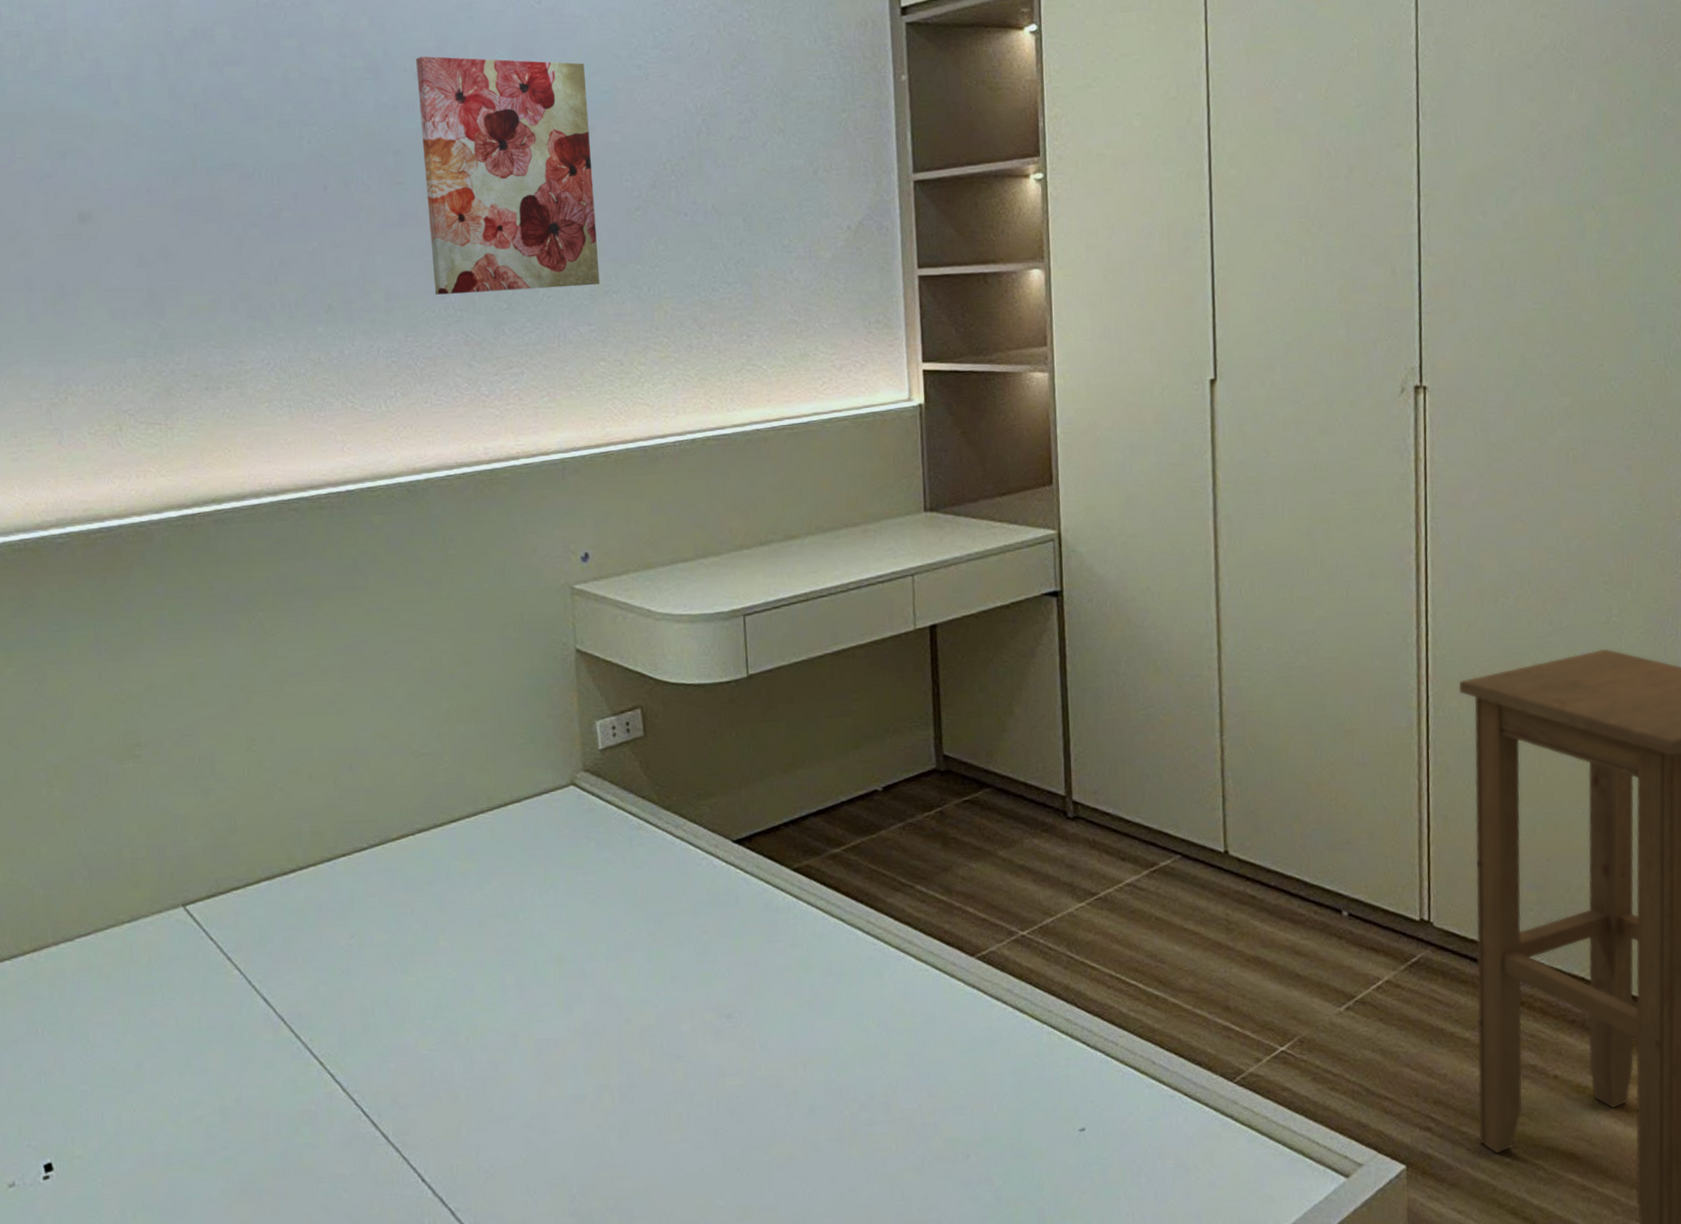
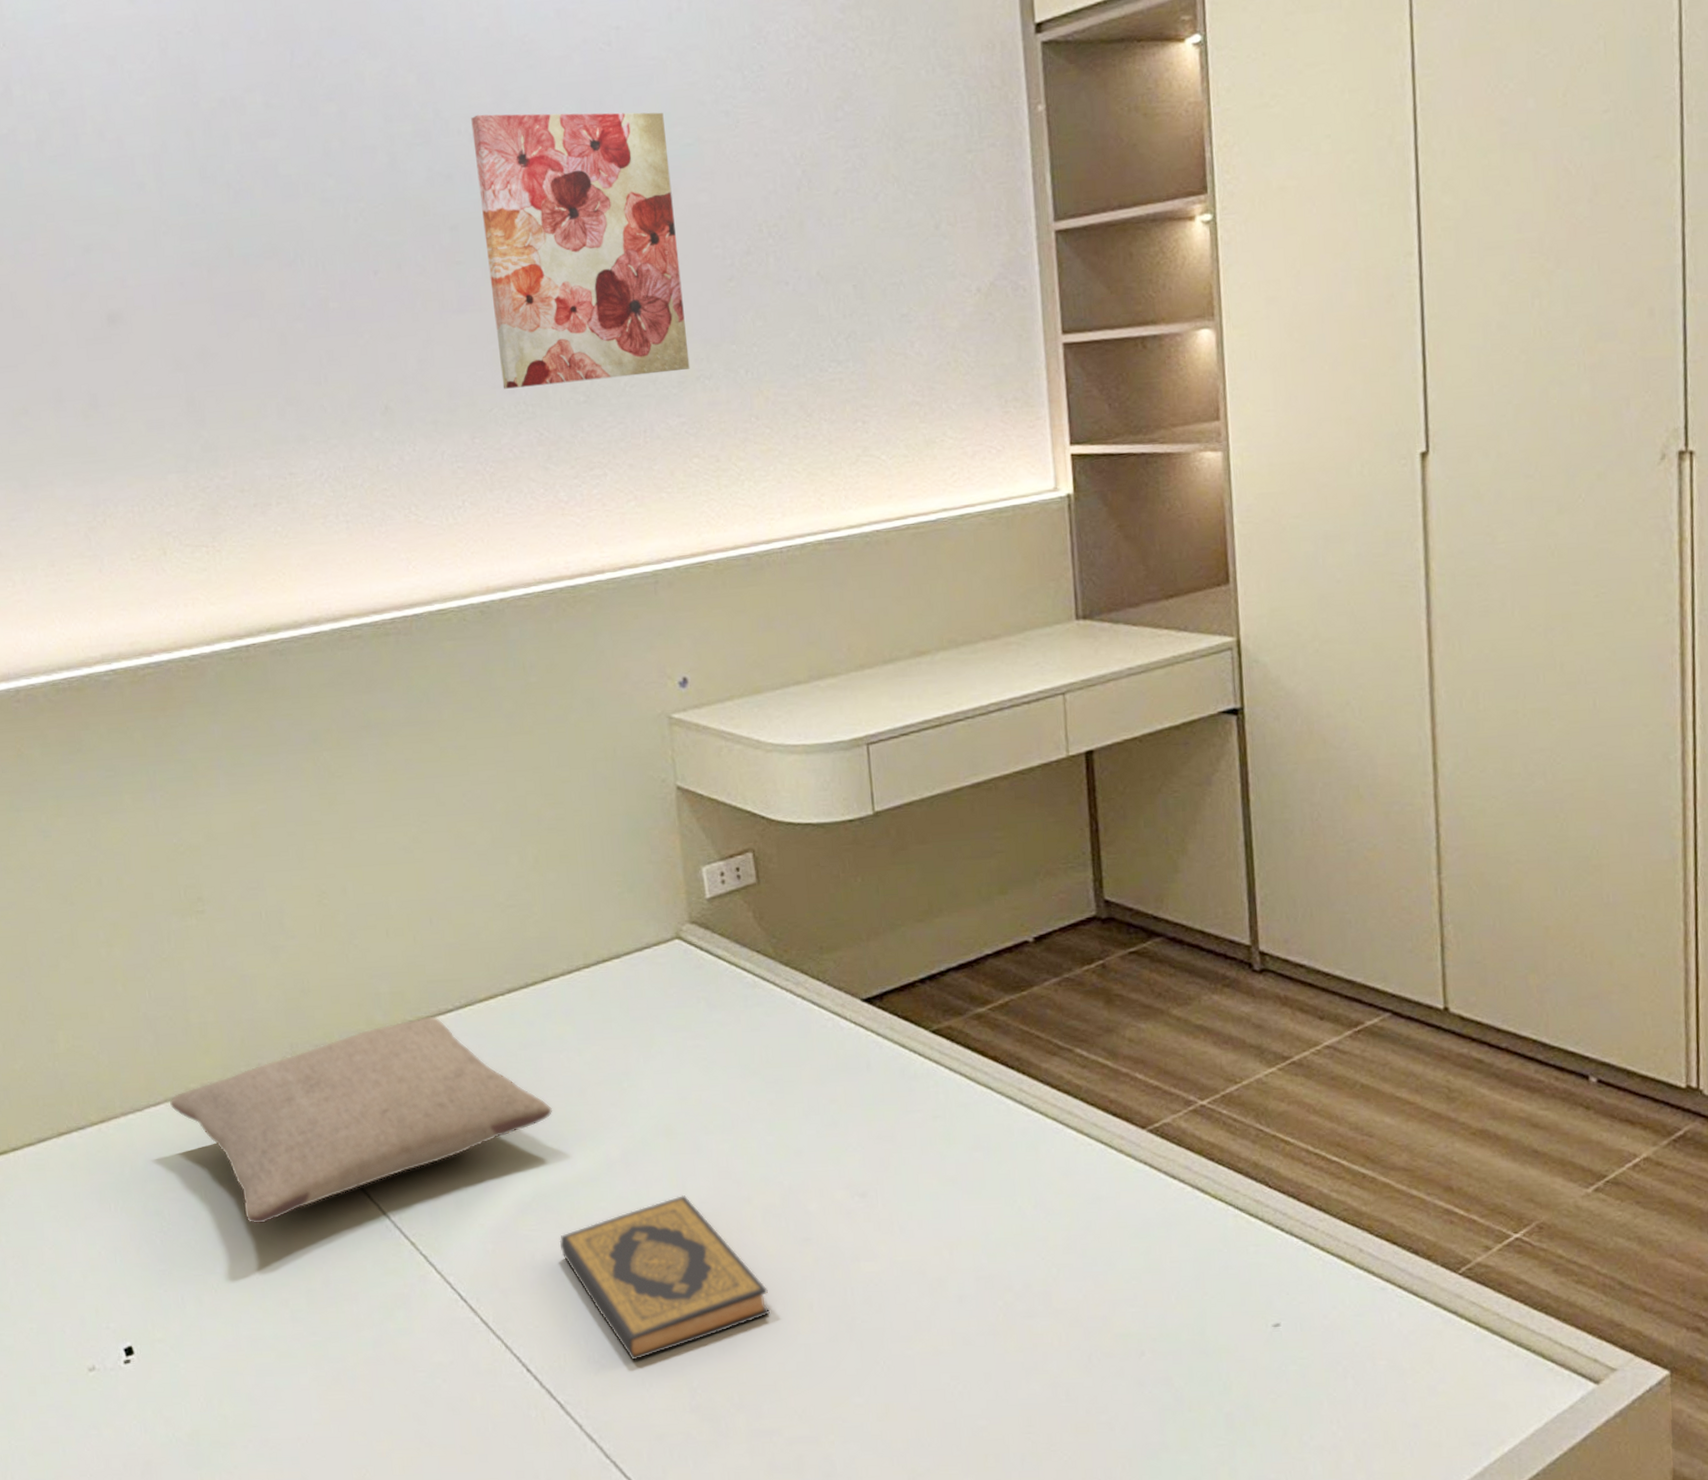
pillow: none [99,853,455,1046] -> present [169,1016,553,1224]
hardback book: none [456,1016,644,1170] -> present [559,1194,770,1361]

